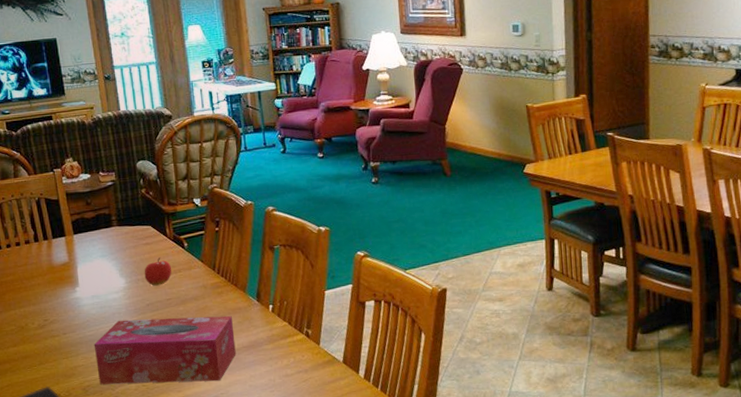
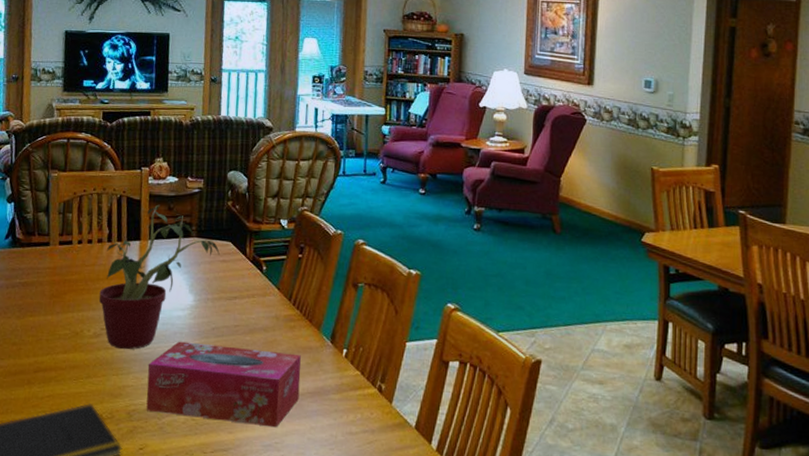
potted plant: none [35,202,142,336] -> present [98,205,220,350]
fruit: present [144,257,172,286] -> none [215,278,246,309]

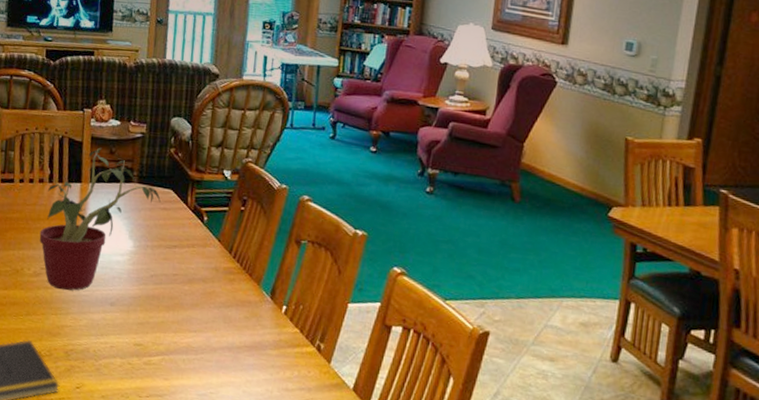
tissue box: present [146,341,301,428] -> none [83,286,239,378]

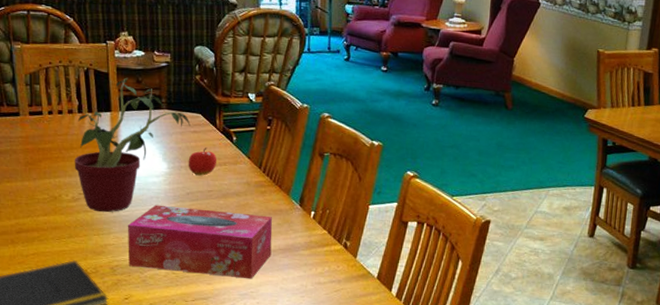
tissue box: none [83,286,239,378] -> present [127,205,273,279]
fruit: none [154,226,186,258] -> present [188,147,217,176]

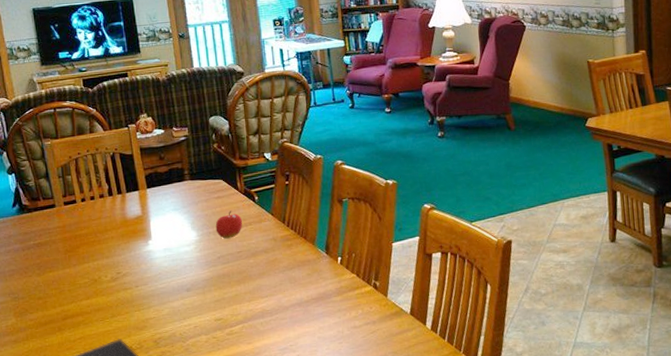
potted plant: present [74,78,190,213] -> none [109,157,214,288]
tissue box: present [127,205,273,279] -> none [165,267,305,337]

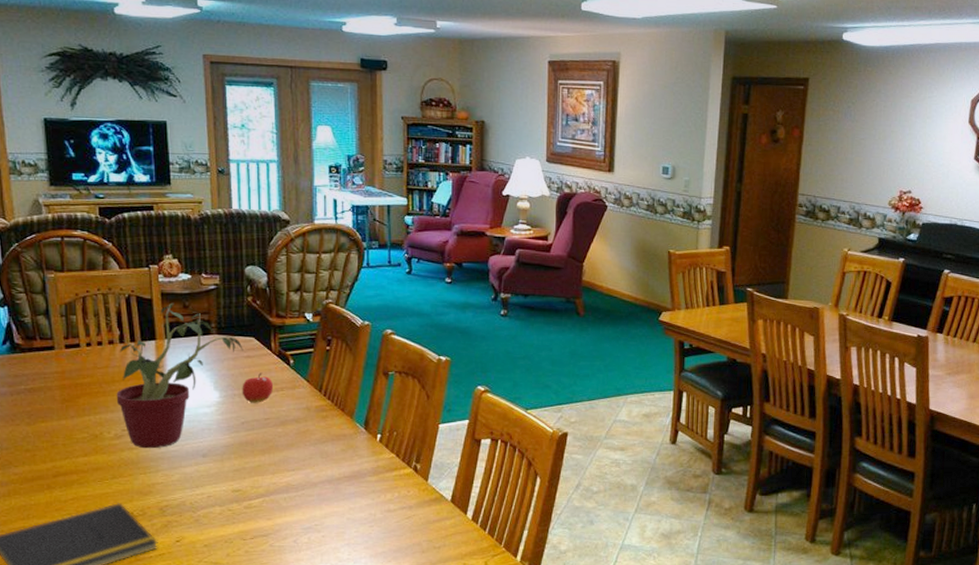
potted plant: none [109,157,214,288] -> present [116,304,243,449]

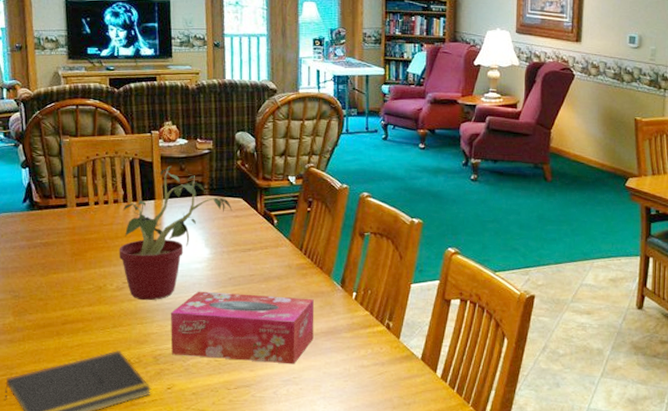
tissue box: none [177,437,336,511] -> present [170,291,315,365]
fruit: present [242,373,274,403] -> none [230,231,259,260]

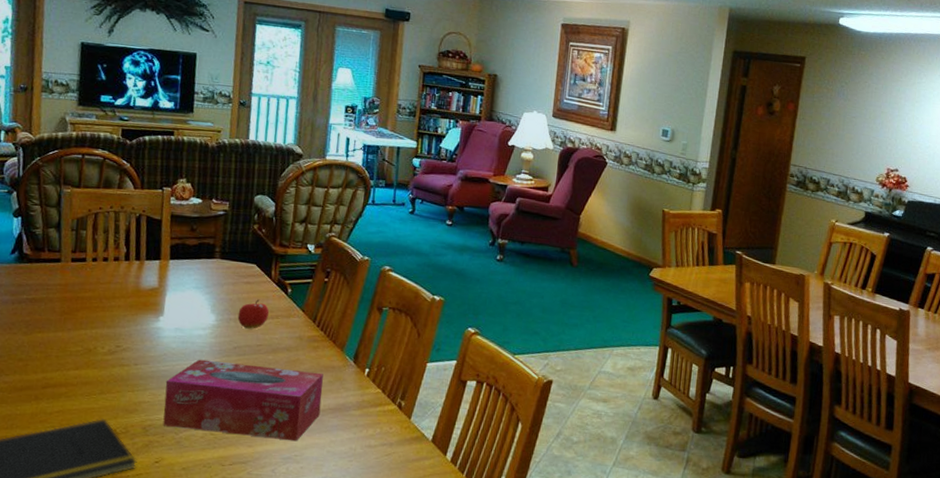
potted plant: present [119,166,232,301] -> none [114,226,244,367]
fruit: none [230,231,259,260] -> present [237,299,270,329]

